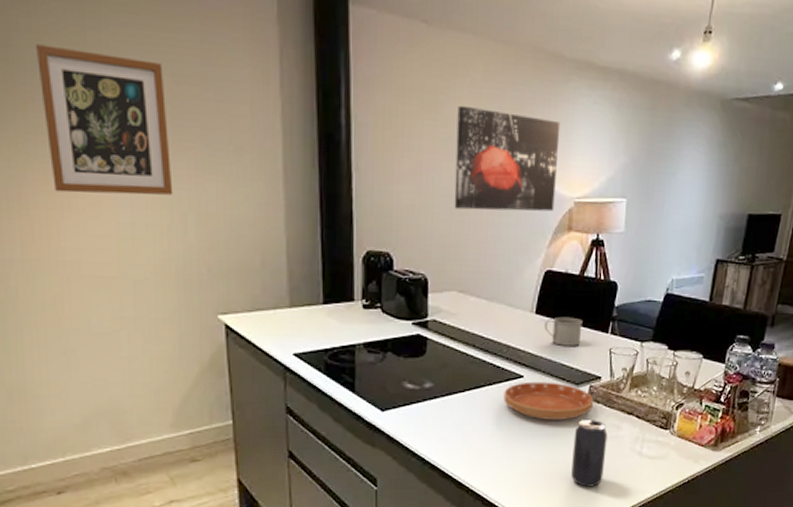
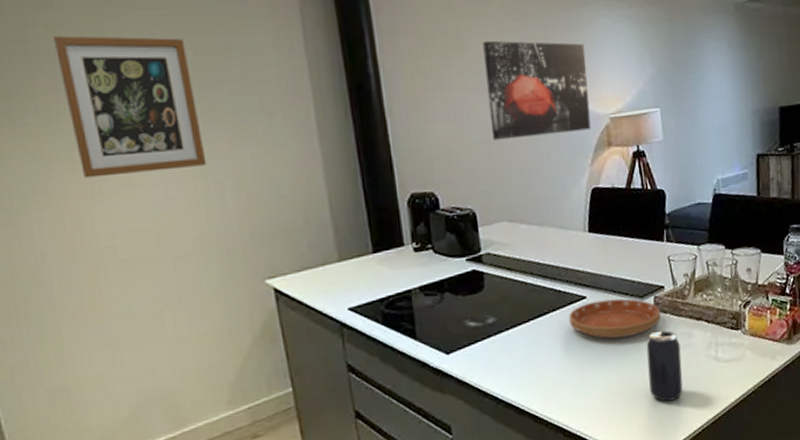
mug: present [544,316,583,346] -> none [599,230,638,261]

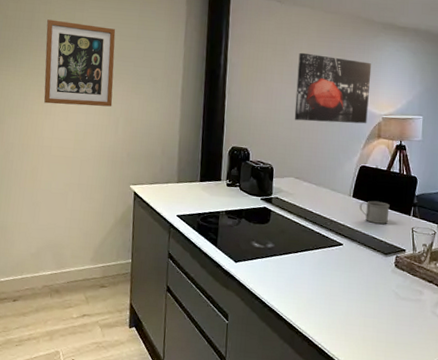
saucer: present [569,298,661,339] -> none [327,249,400,282]
mug: none [599,230,638,261] -> present [359,200,390,224]
beverage can: present [646,330,683,402] -> none [381,283,412,341]

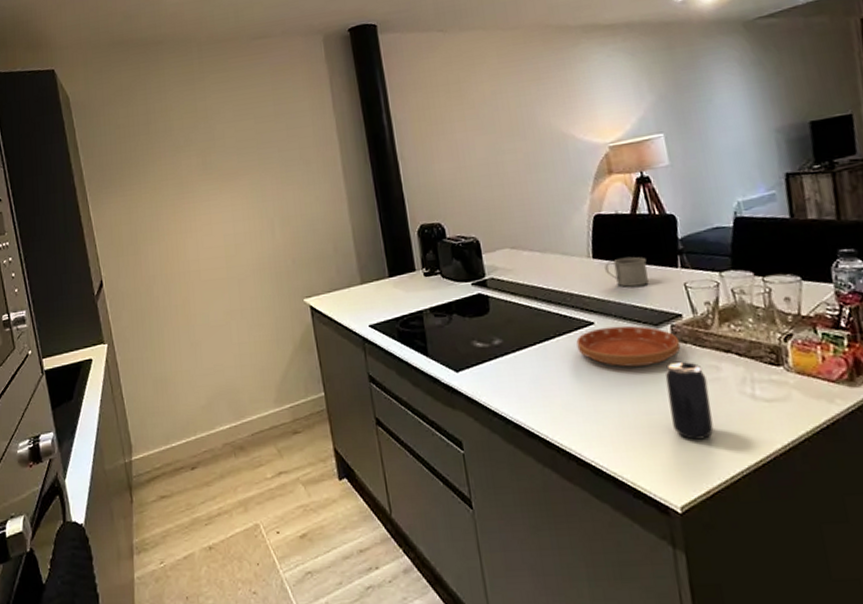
wall art: present [44,19,116,107] -> none [166,111,262,220]
wall art: present [294,52,372,124] -> none [480,80,590,175]
saucer: none [327,249,400,282] -> present [576,325,681,367]
beverage can: none [381,283,412,341] -> present [665,362,714,440]

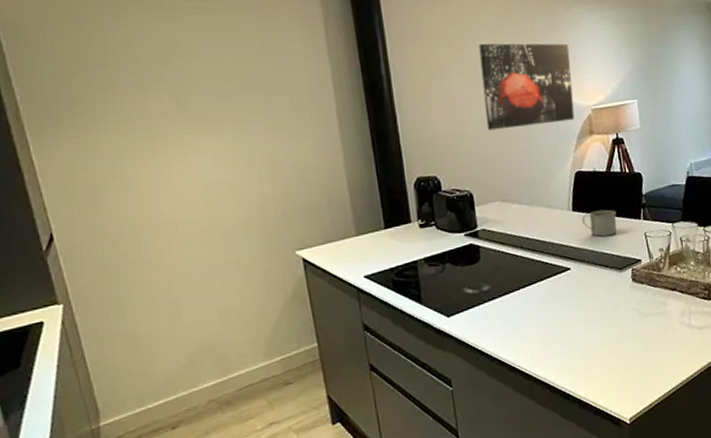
wall art: none [480,80,590,175] -> present [478,43,575,131]
saucer: present [576,325,681,367] -> none [555,270,638,306]
beverage can: present [665,362,714,440] -> none [624,299,659,364]

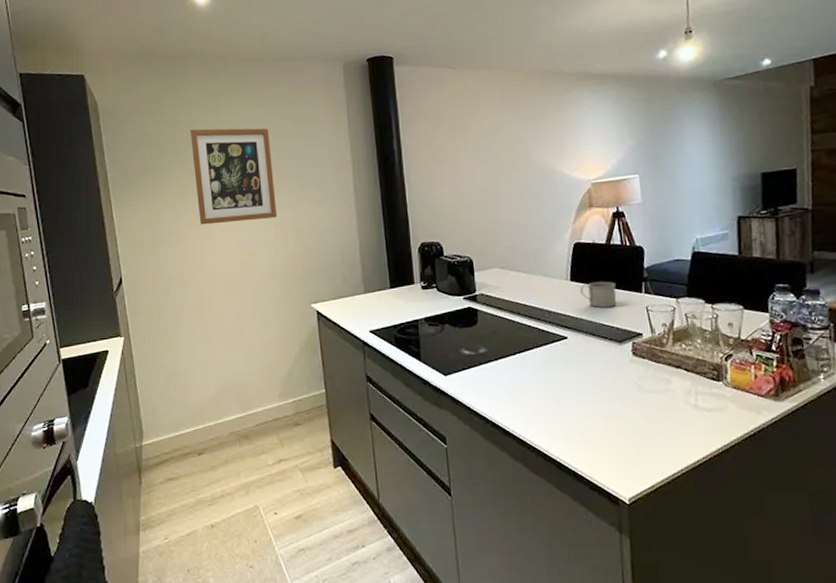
wall art: none [128,48,249,166] -> present [191,128,278,225]
wall art: present [478,43,575,131] -> none [482,121,574,201]

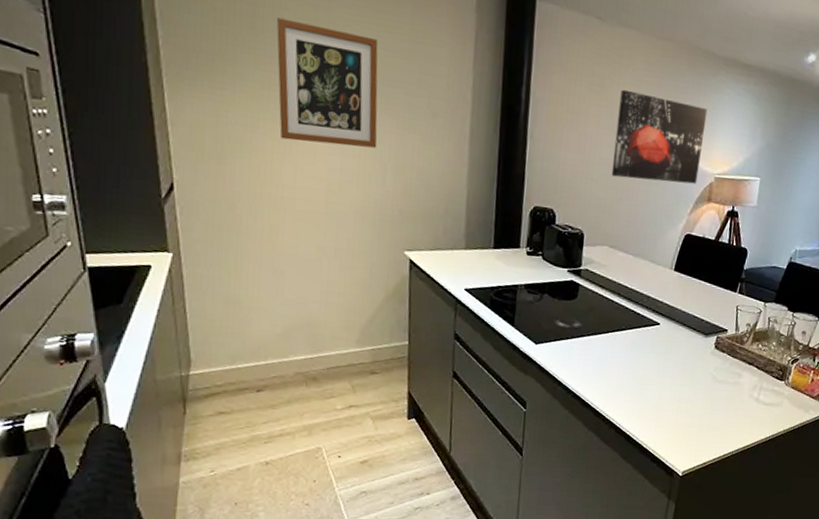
wall art: none [482,121,574,201] -> present [611,89,708,184]
mug: present [580,281,617,308] -> none [681,275,715,301]

